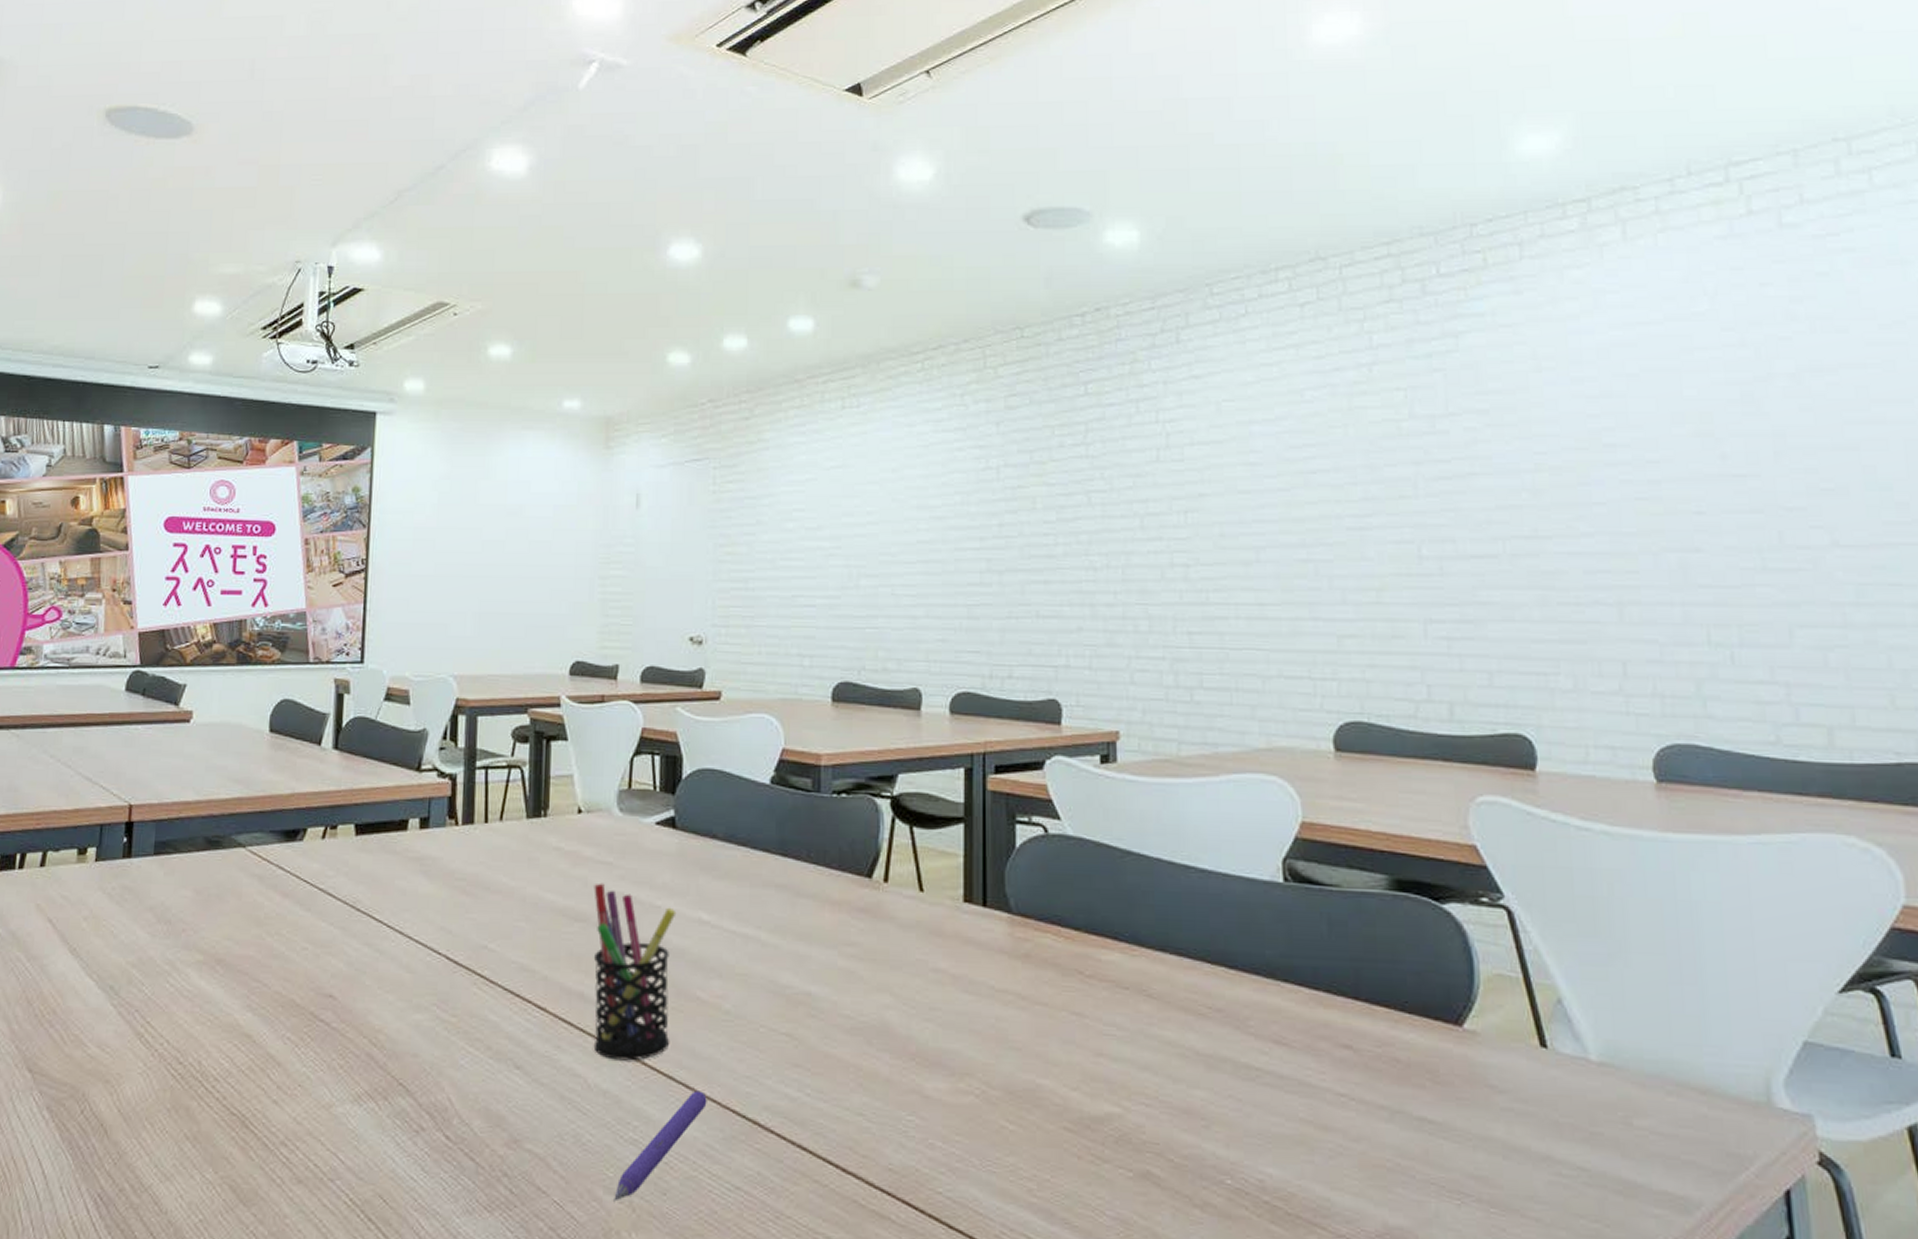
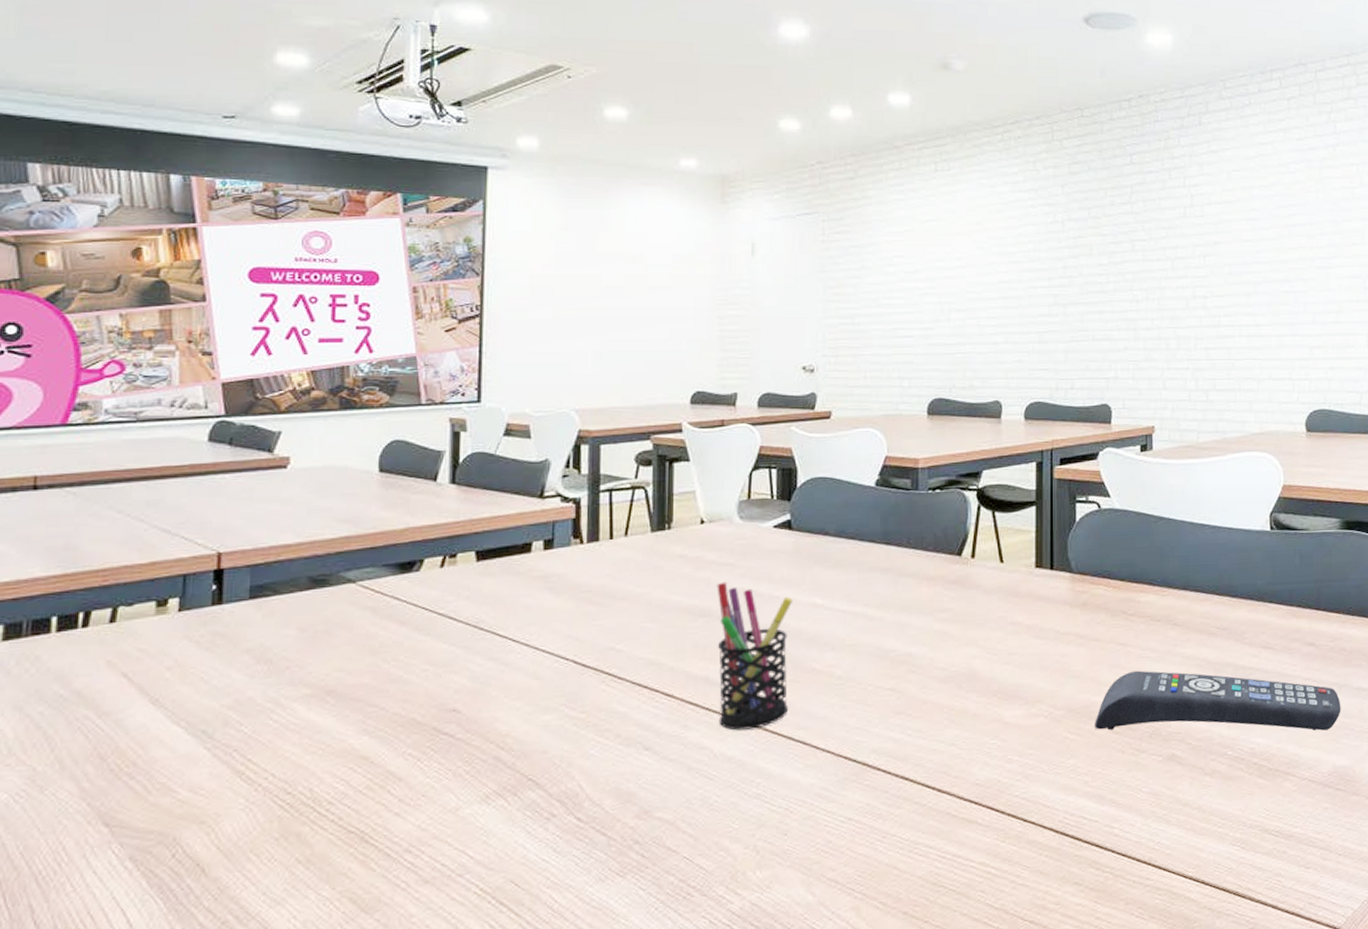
pen: present [614,1090,707,1202] -> none [739,745,822,848]
remote control: none [1041,1051,1395,1172] -> present [1095,670,1341,731]

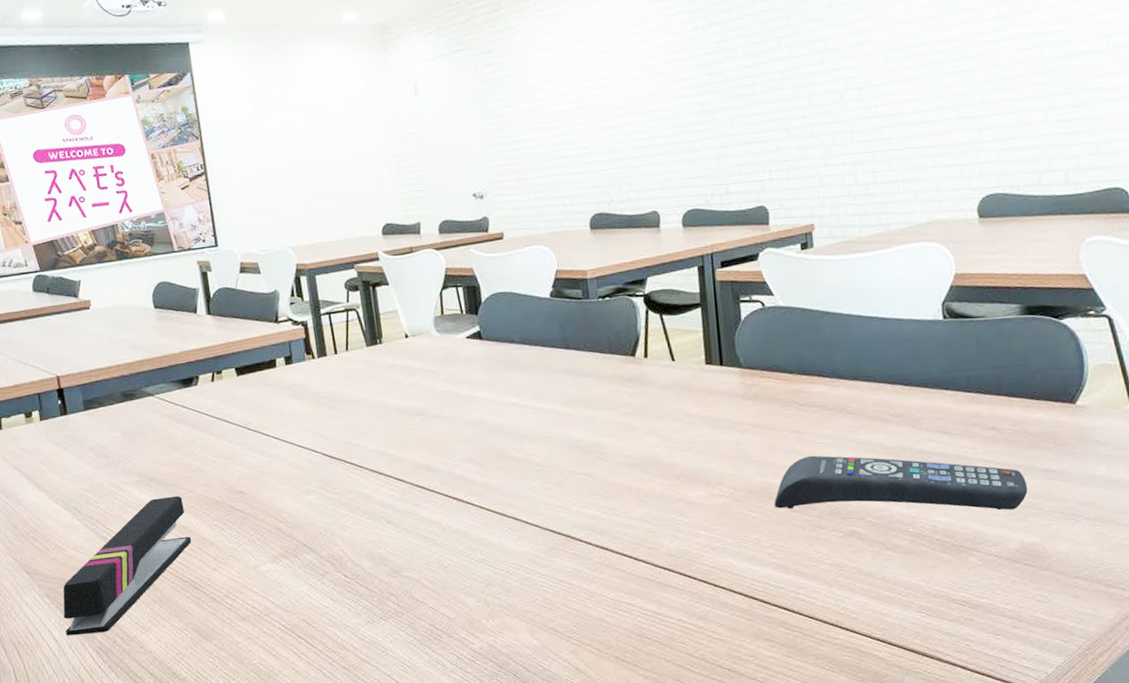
stapler: none [149,714,372,917] -> present [63,495,192,636]
pen holder: present [717,581,793,731] -> none [426,386,499,508]

